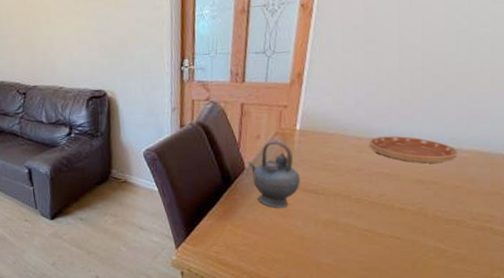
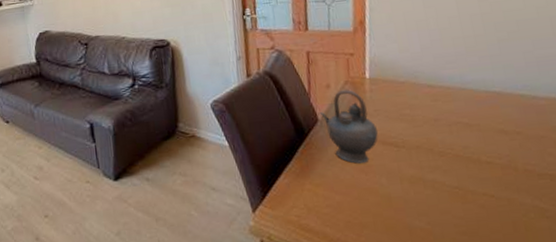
saucer: present [369,135,457,164] -> none [442,83,535,112]

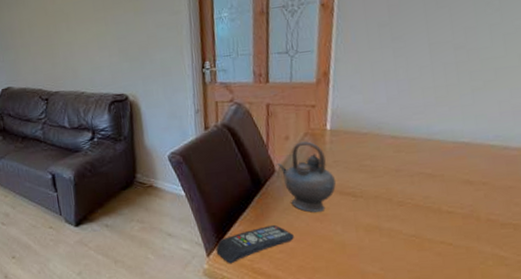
remote control: none [261,176,340,221] -> present [216,224,294,264]

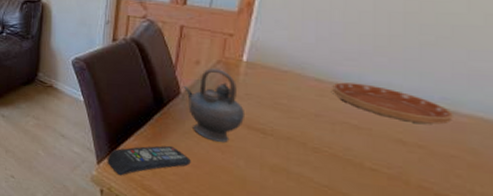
saucer: none [406,134,506,163] -> present [332,82,453,124]

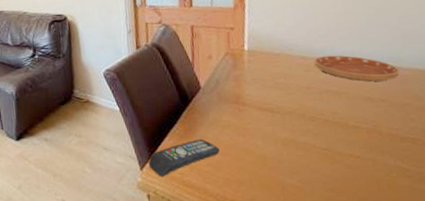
teapot: present [183,68,244,143] -> none [202,60,255,127]

